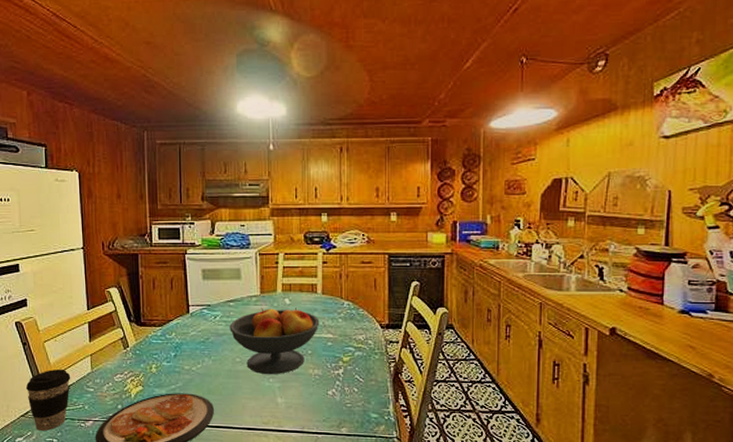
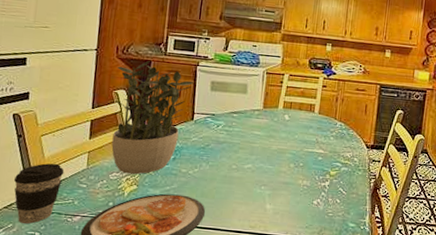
potted plant: none [105,253,185,375] -> present [111,60,194,175]
fruit bowl: present [229,307,320,375] -> none [230,120,314,183]

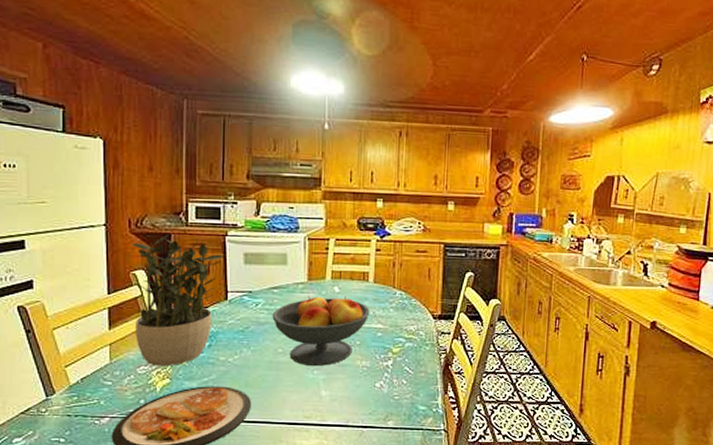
coffee cup: present [13,163,64,224] -> none [27,359,85,429]
fruit bowl: none [230,120,314,183] -> present [272,295,370,367]

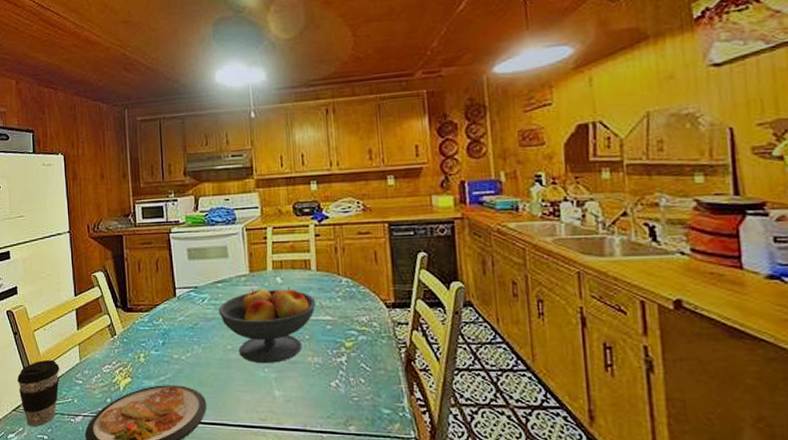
coffee cup: none [27,359,85,429] -> present [16,359,60,426]
potted plant: present [131,233,224,367] -> none [91,234,170,365]

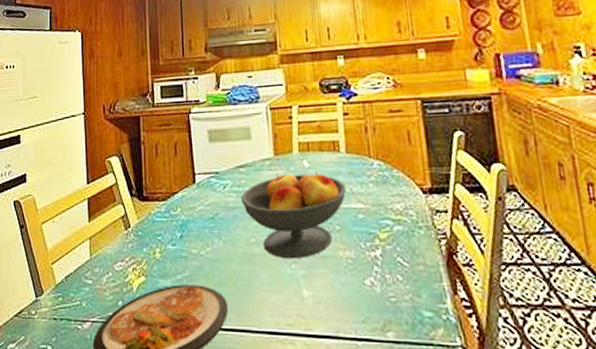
coffee cup: present [16,359,60,426] -> none [20,256,68,335]

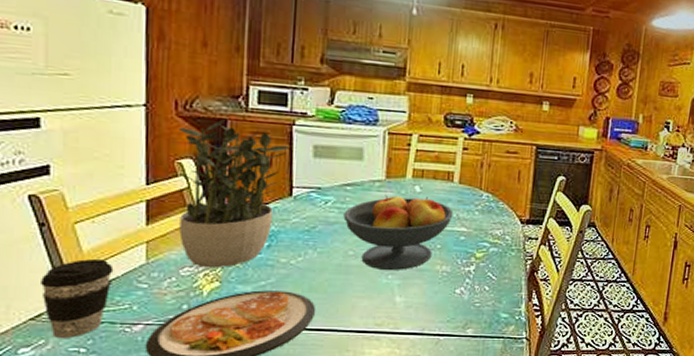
coffee cup: none [20,256,68,335] -> present [39,258,114,338]
potted plant: none [106,115,189,262] -> present [178,118,290,268]

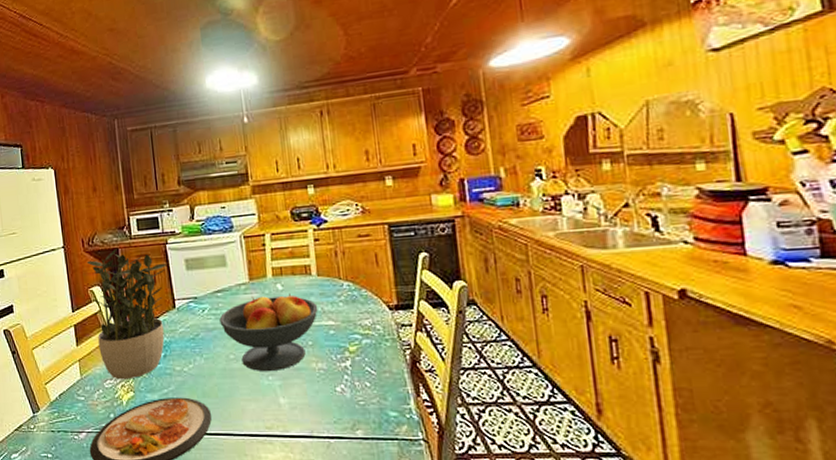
coffee cup: present [39,258,114,338] -> none [17,377,61,445]

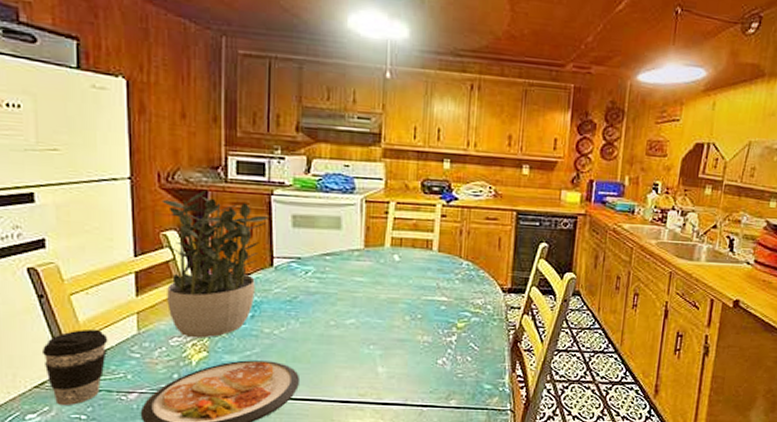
coffee cup: none [17,377,61,445] -> present [41,328,108,405]
fruit bowl: present [219,293,318,372] -> none [324,263,433,341]

